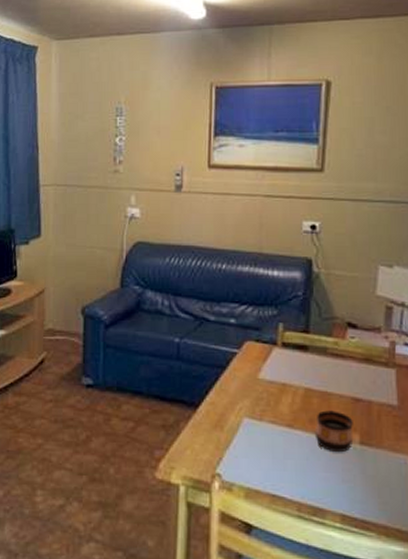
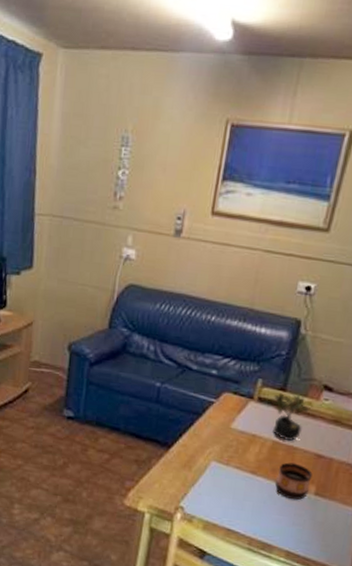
succulent plant: none [297,334,338,387] -> present [272,393,310,442]

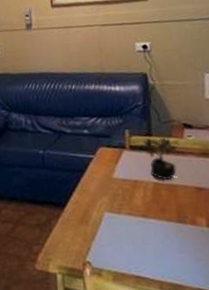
cup: present [275,462,312,501] -> none [166,200,201,236]

